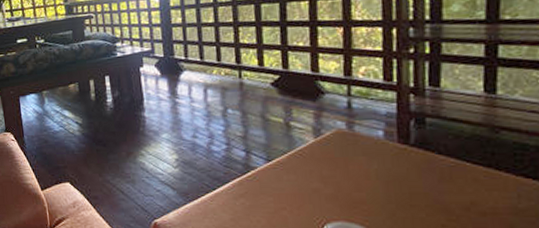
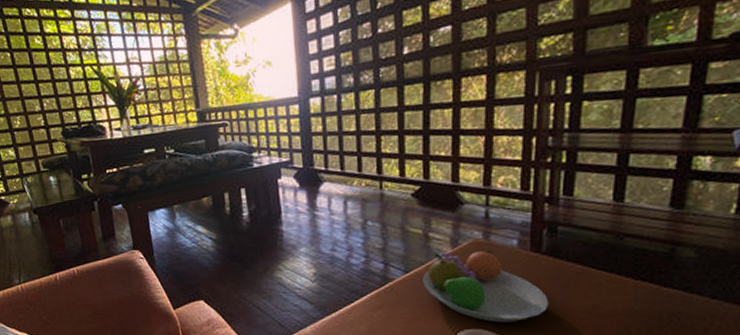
fruit bowl: none [284,140,422,217] -> present [421,250,549,323]

